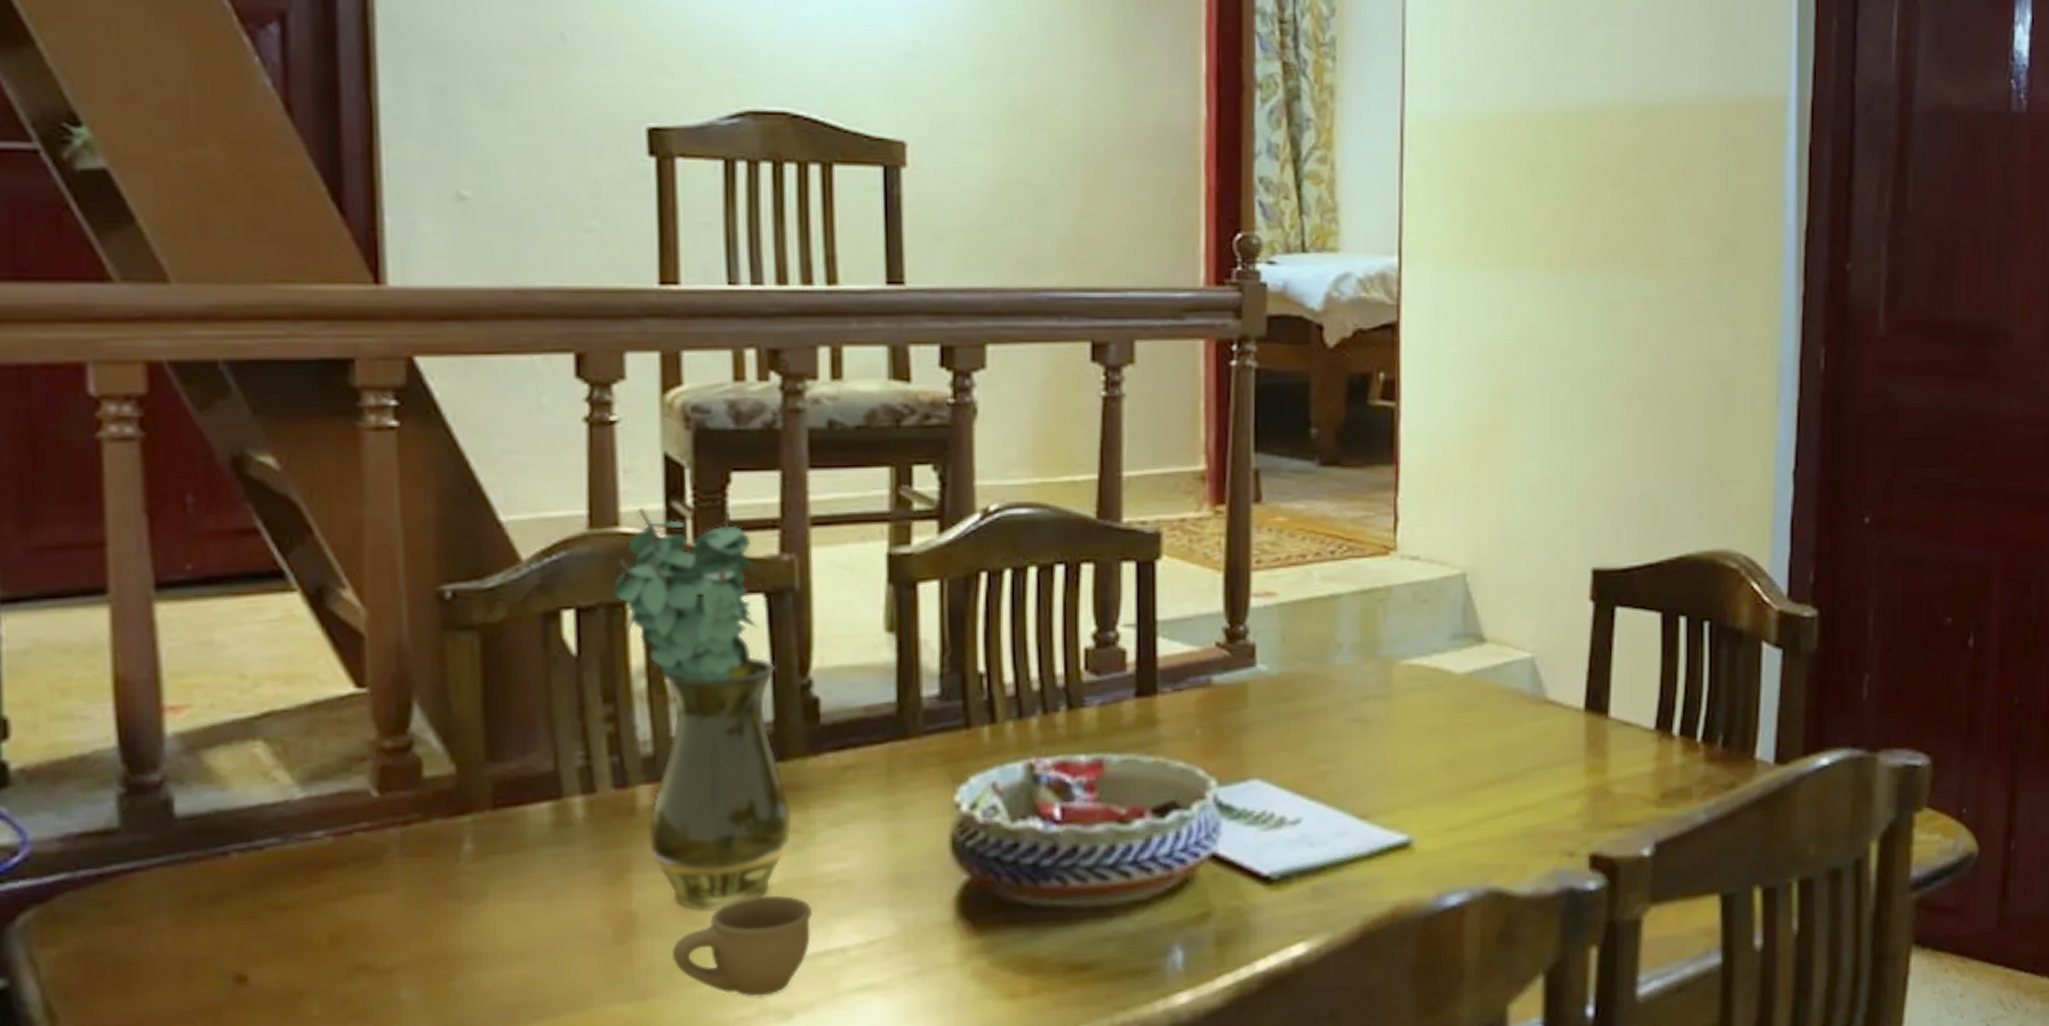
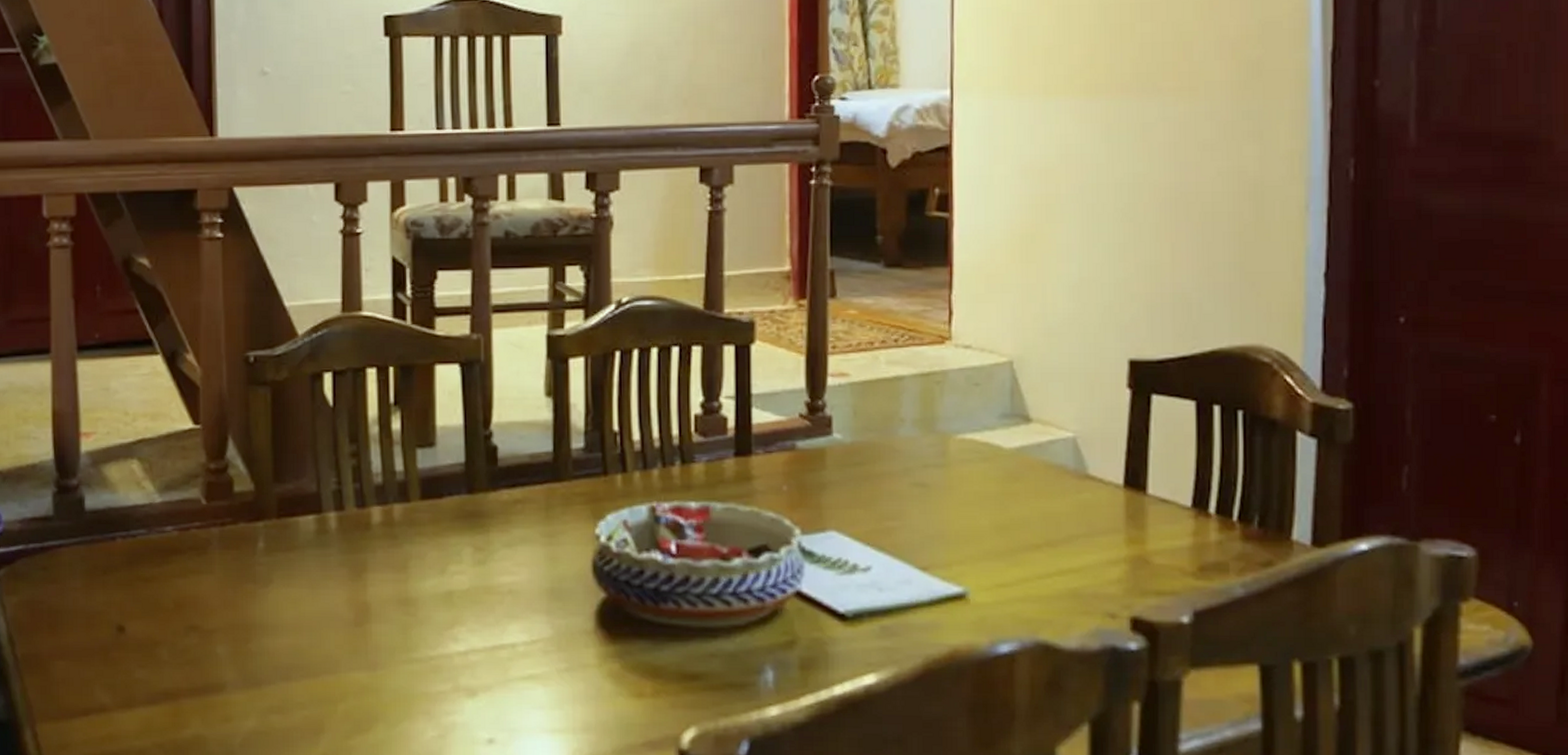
vase: present [610,506,792,910] -> none [355,296,477,605]
cup: present [671,895,812,996] -> none [393,597,491,675]

